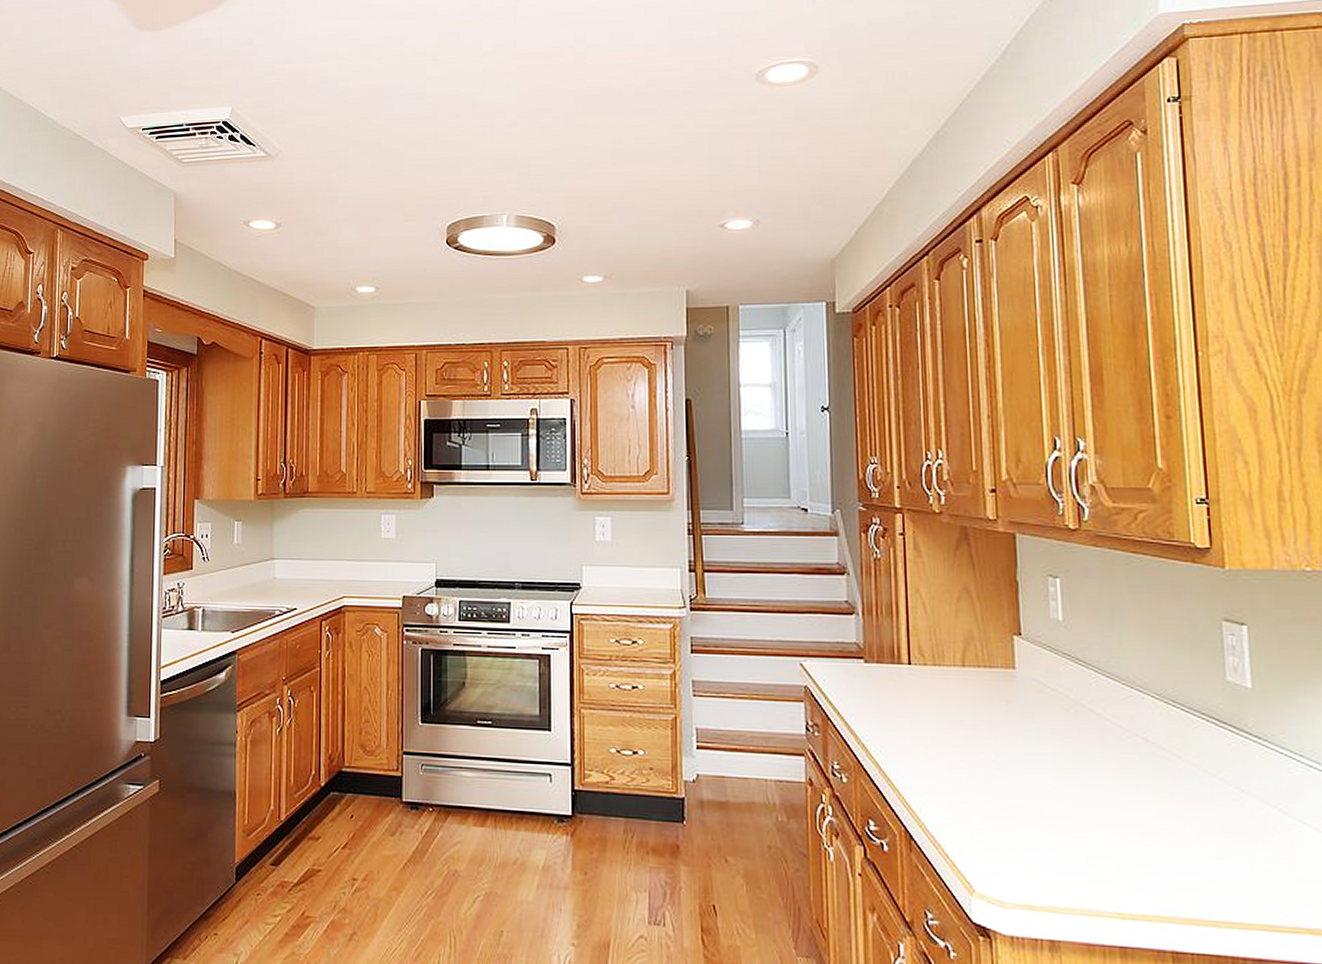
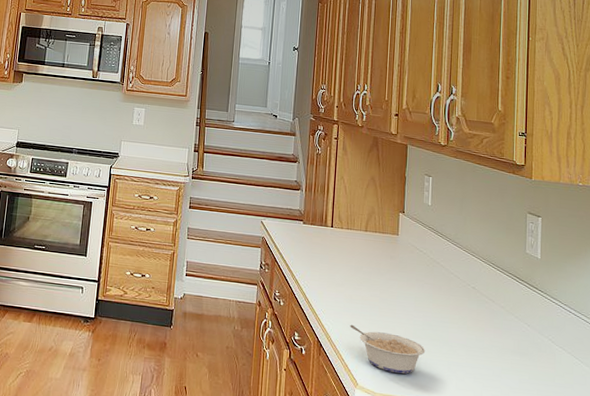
legume: none [953,804,1077,872] -> present [350,324,426,374]

